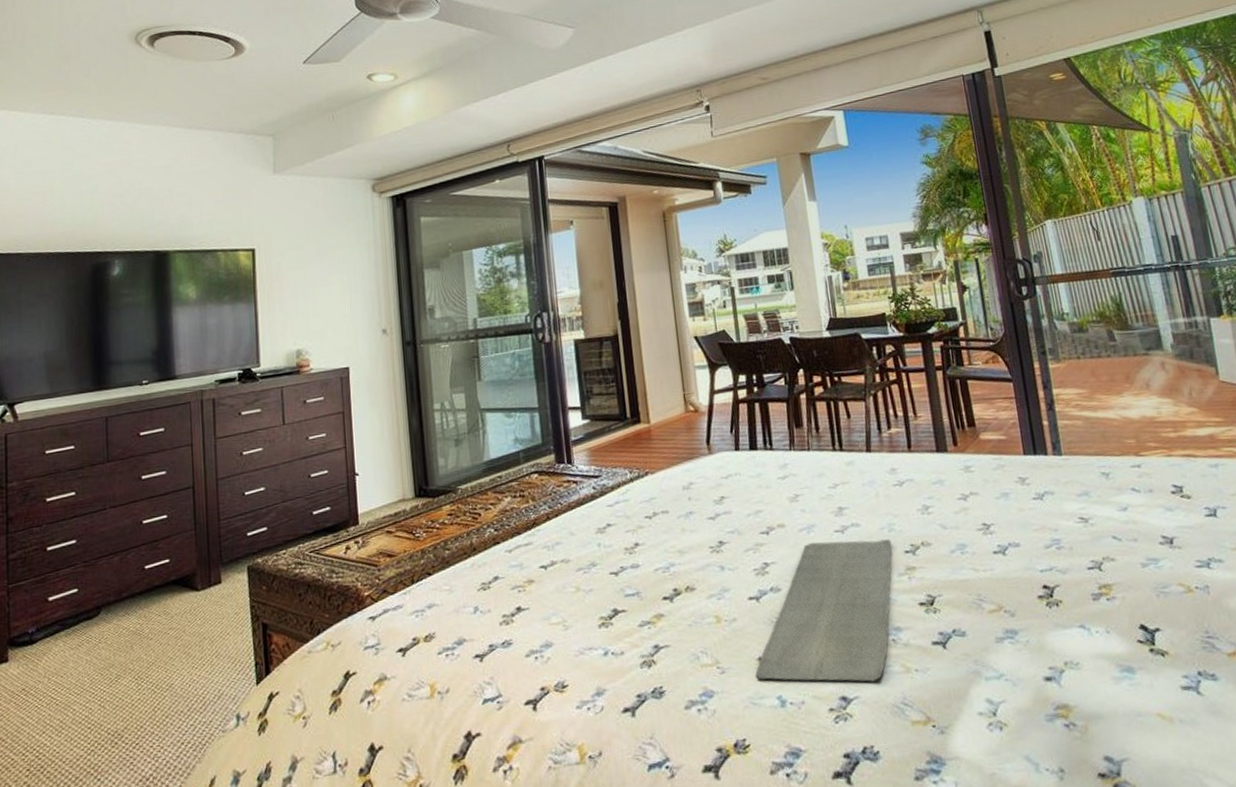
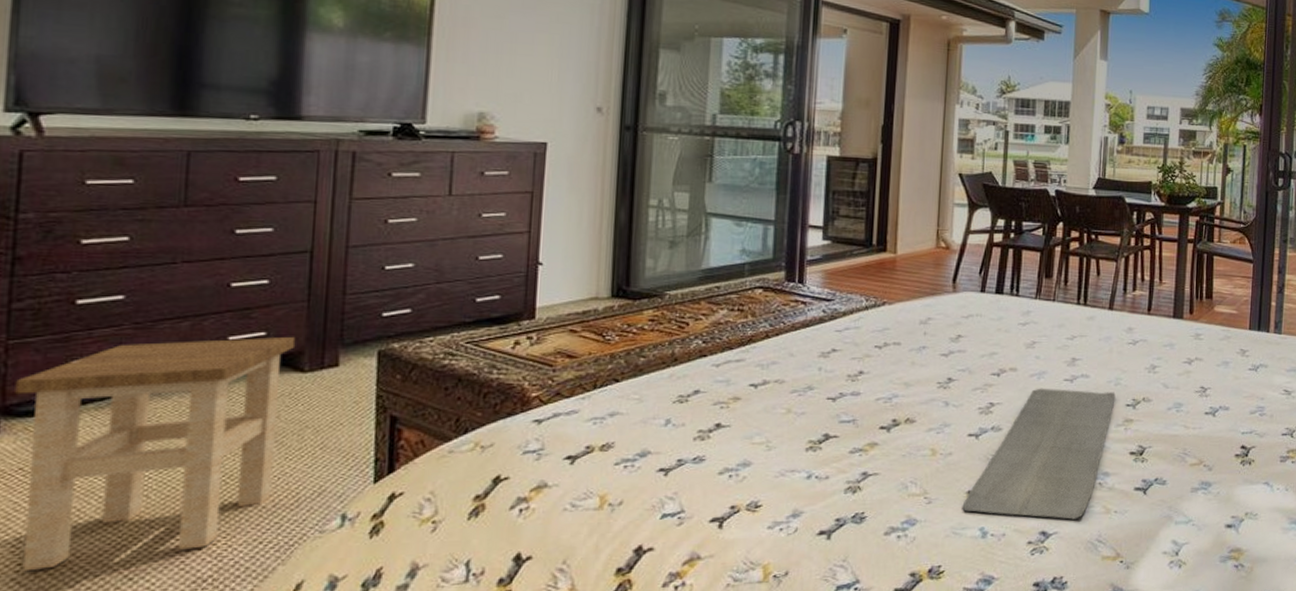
stool: none [15,560,190,776] -> present [15,336,296,572]

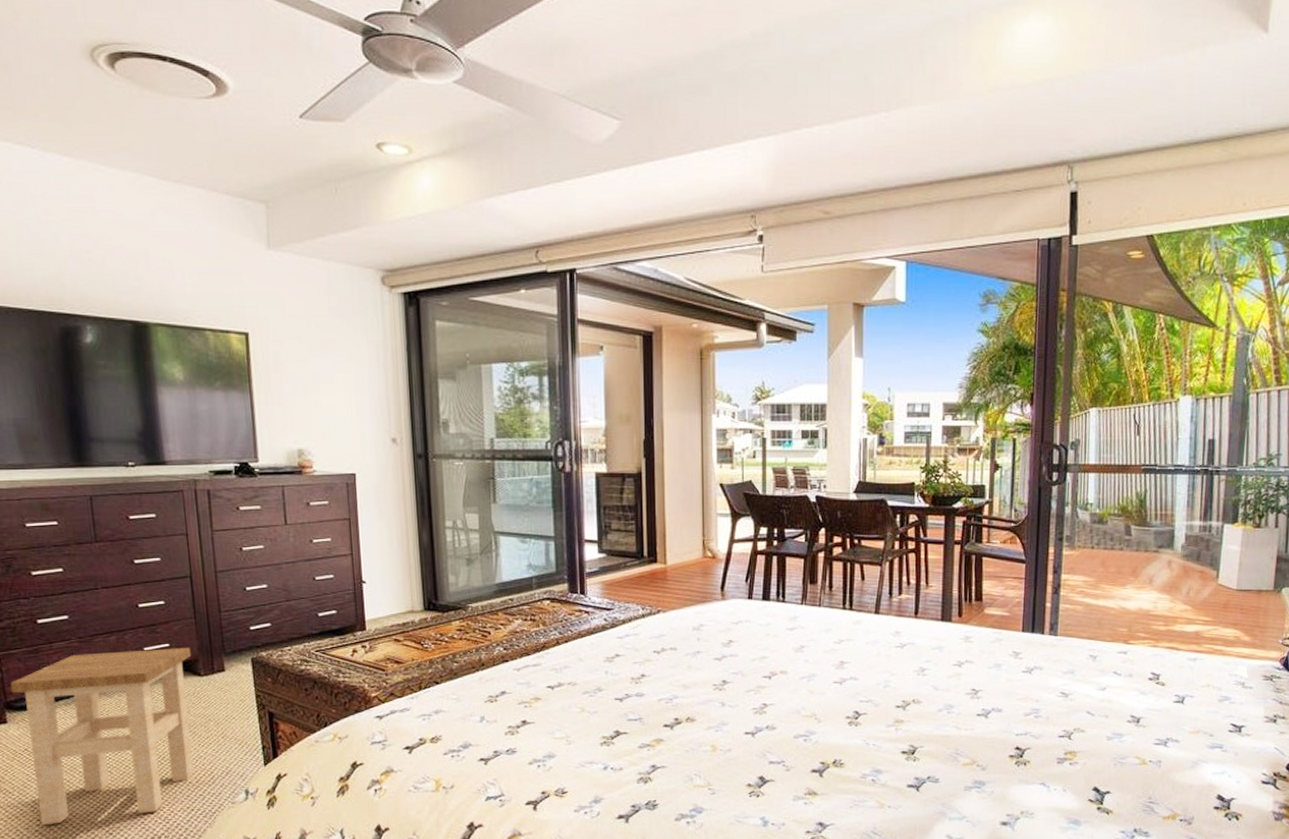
bath mat: present [962,388,1116,520] -> none [743,690,885,813]

